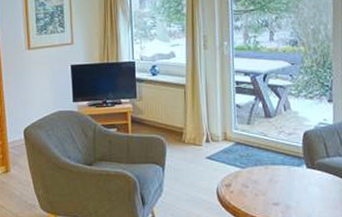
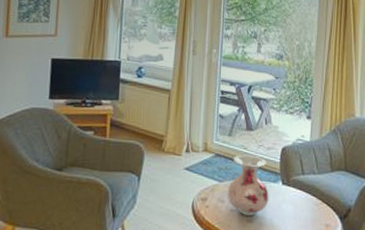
vase: none [250,141,294,199] -> present [227,154,269,215]

